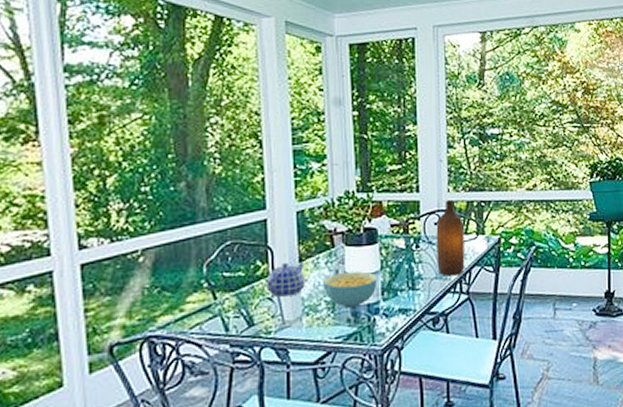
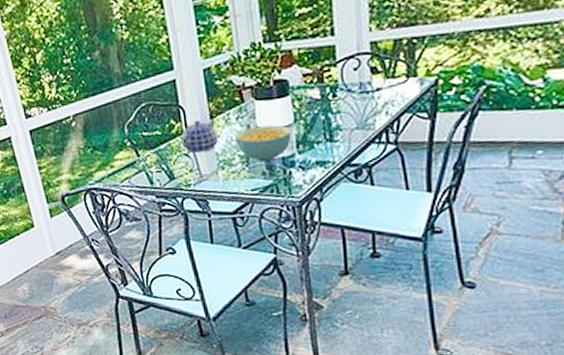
bottle: present [436,200,465,276] -> none [355,40,392,126]

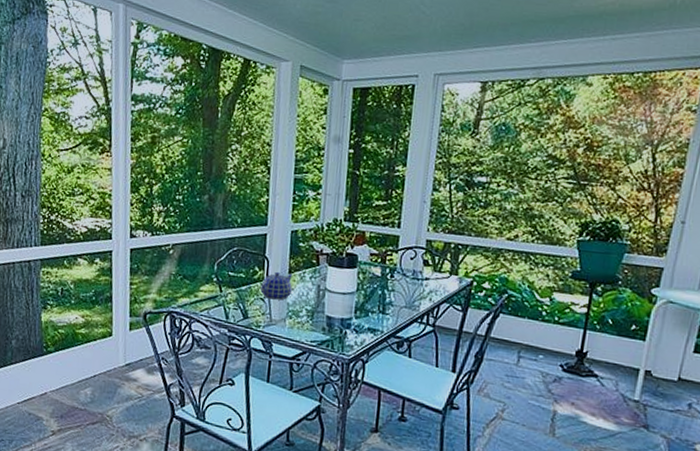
cereal bowl: present [235,125,292,162] -> none [306,287,353,320]

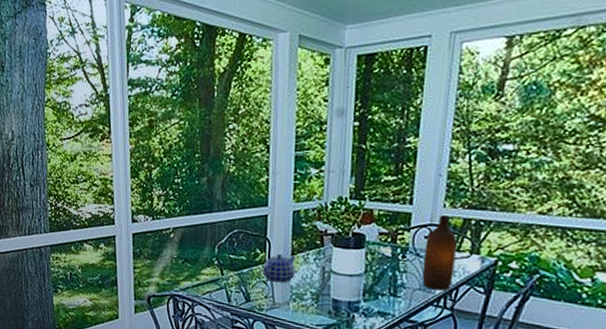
bottle: none [408,238,439,309] -> present [422,215,457,291]

